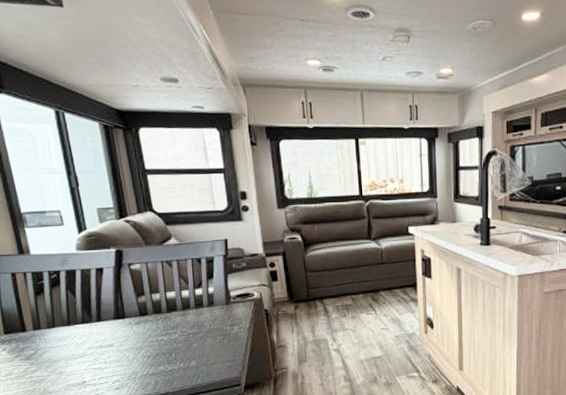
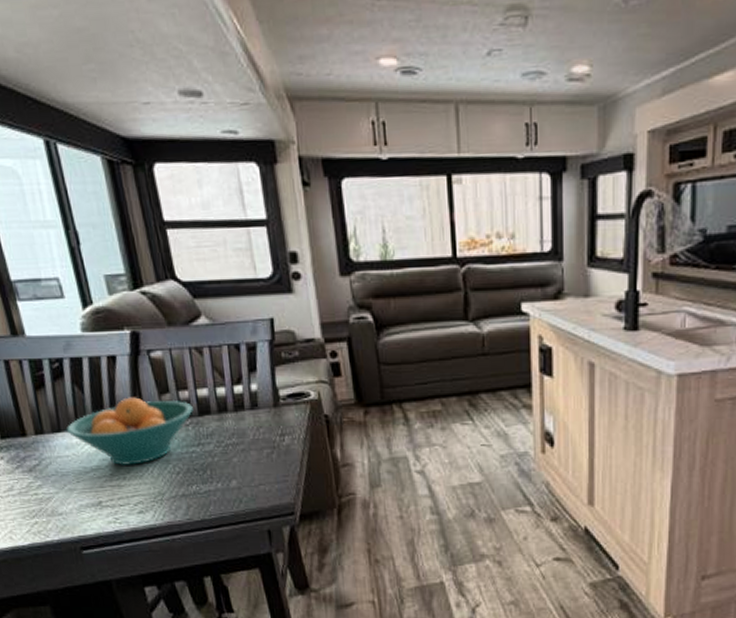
fruit bowl: none [59,299,163,353] -> present [66,397,193,467]

